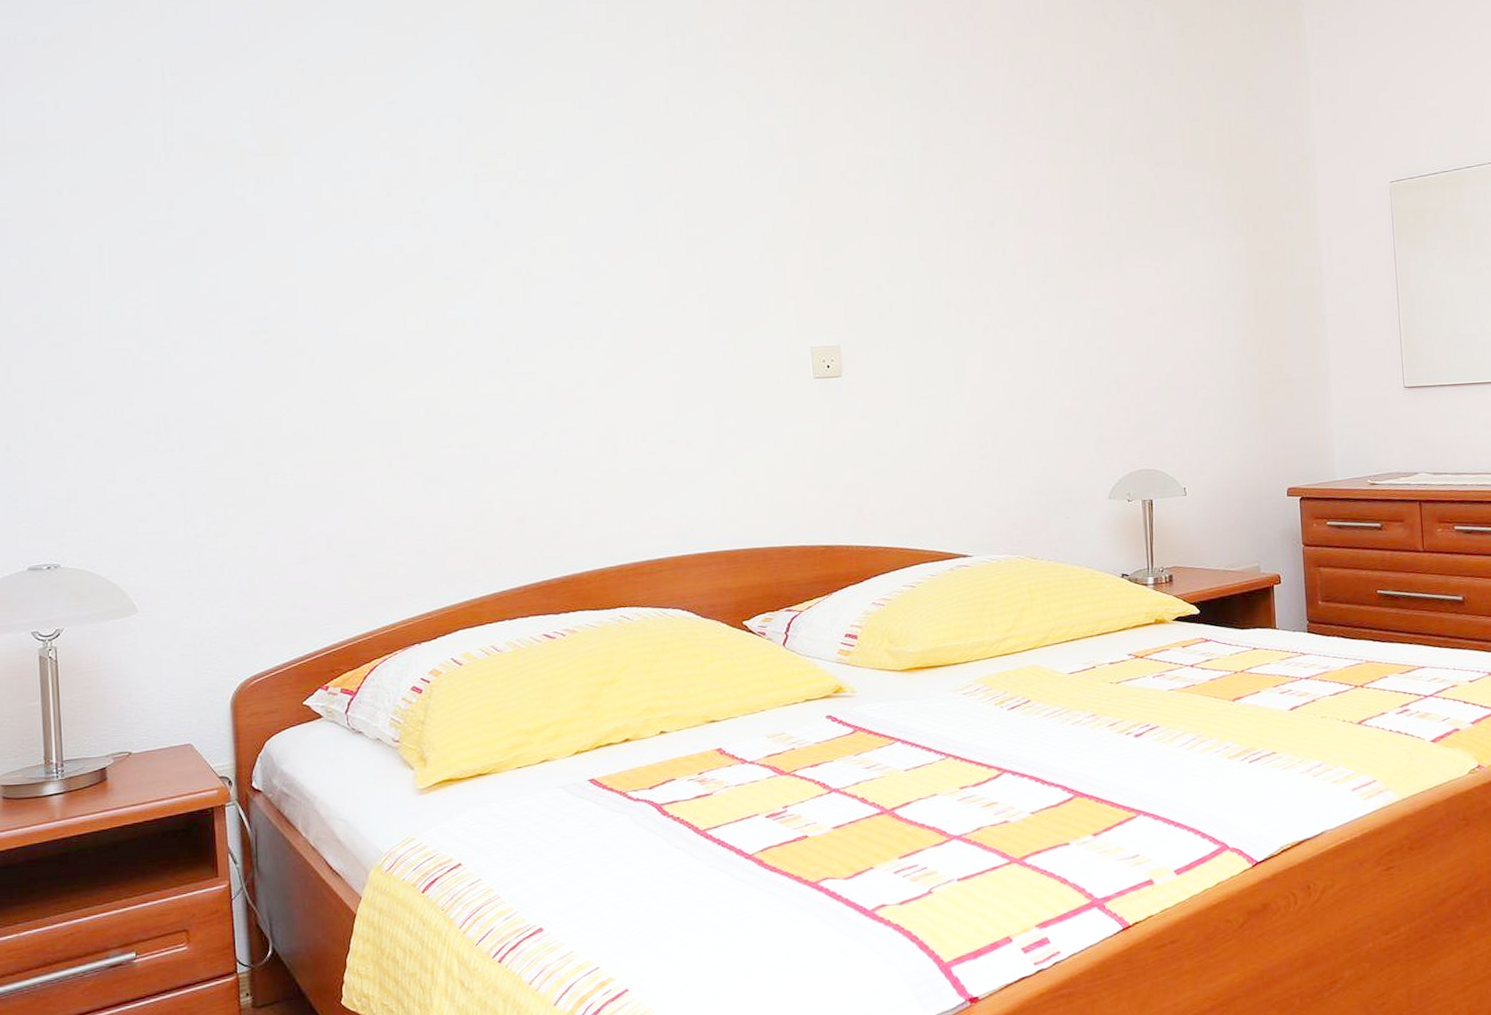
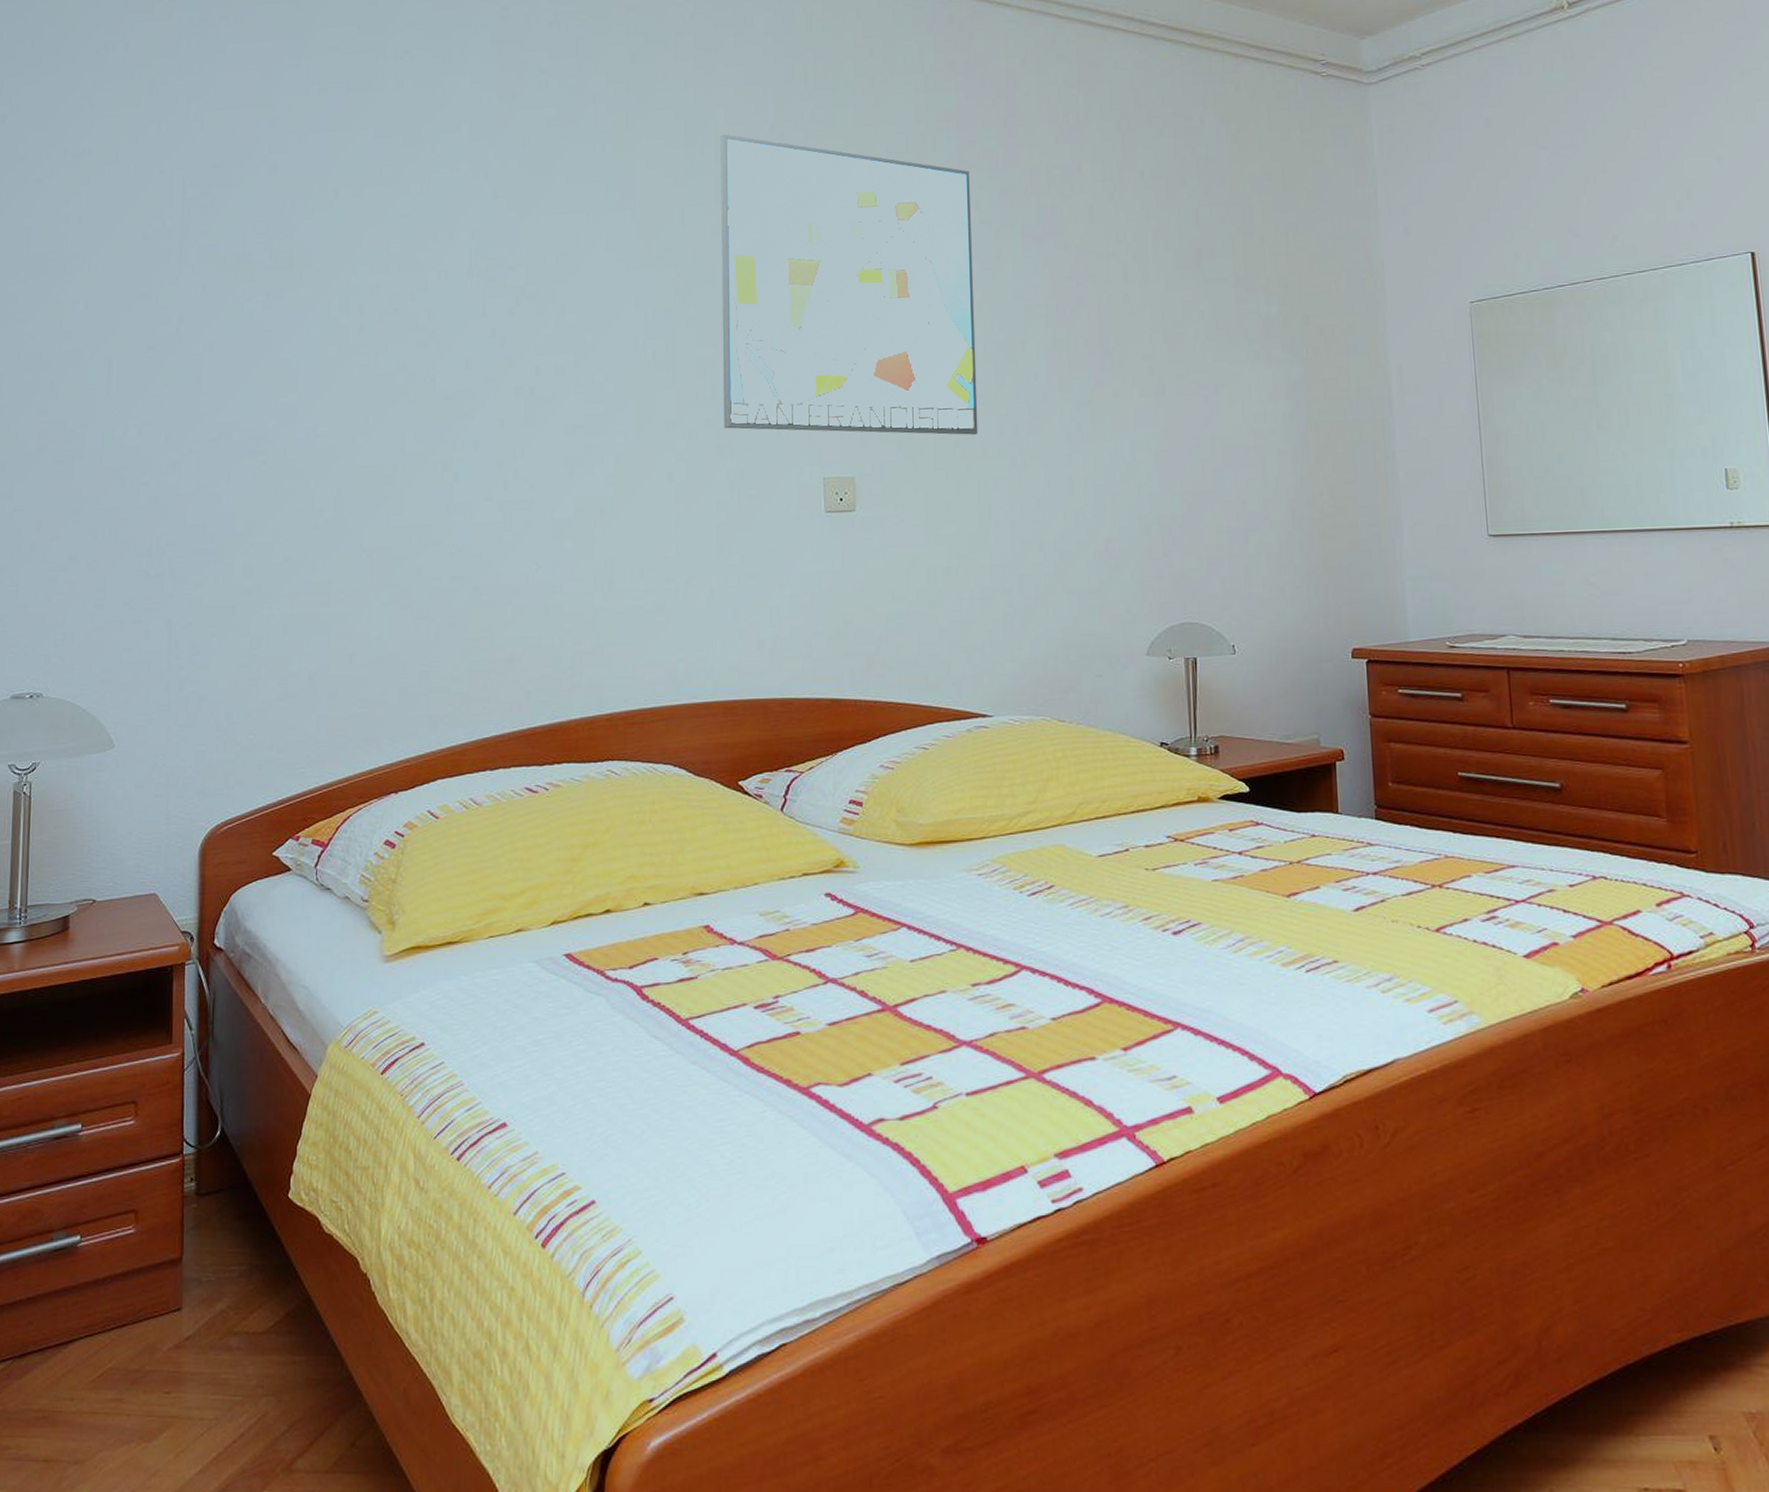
wall art: none [699,25,953,306] -> present [720,134,978,435]

